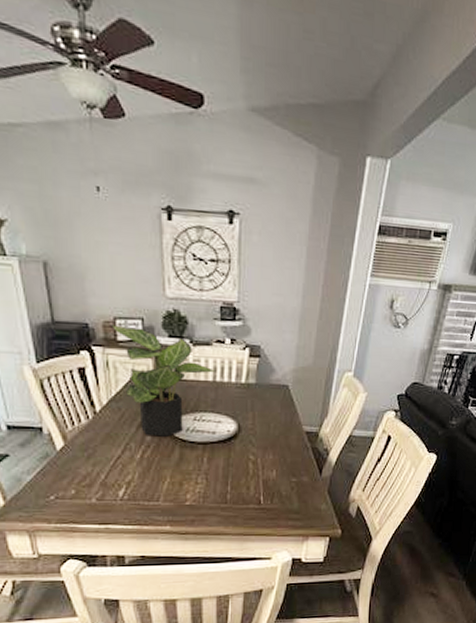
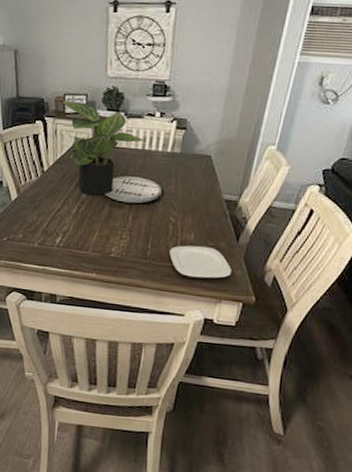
plate: none [251,482,316,517] -> present [169,245,232,279]

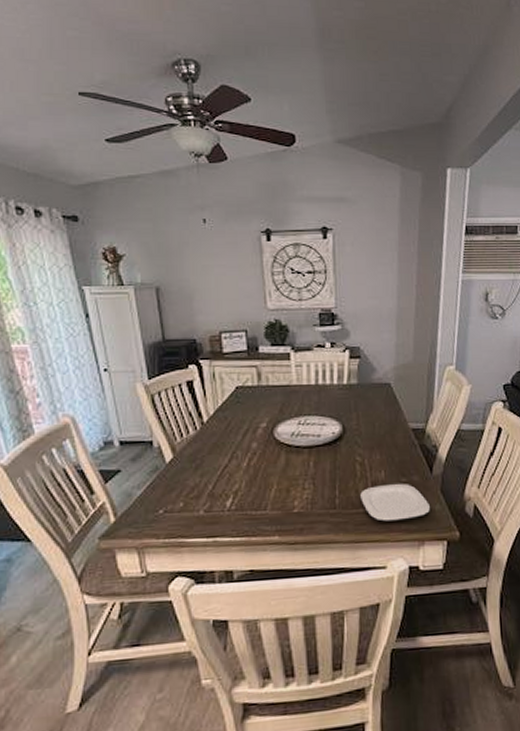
potted plant: present [60,100,146,196] -> none [215,338,319,443]

